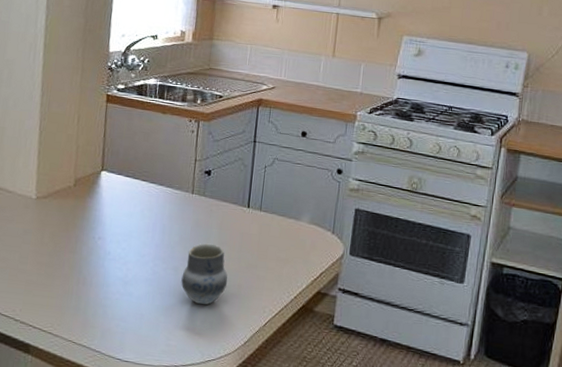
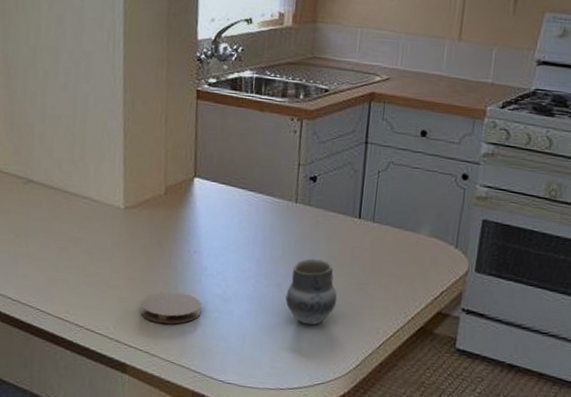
coaster: none [46,275,104,306] -> present [140,291,202,324]

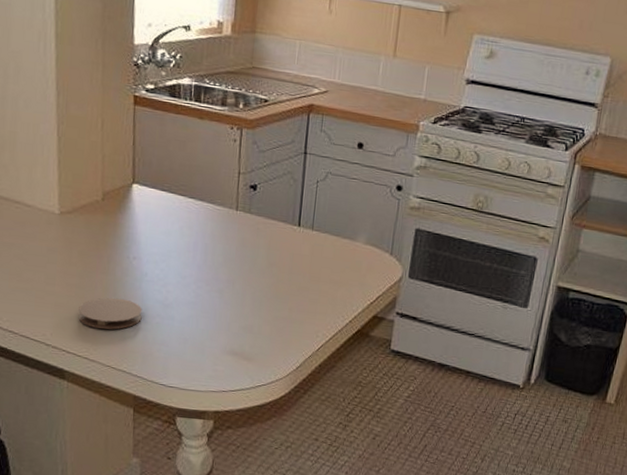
cup: present [285,257,338,325] -> none [227,264,278,329]

